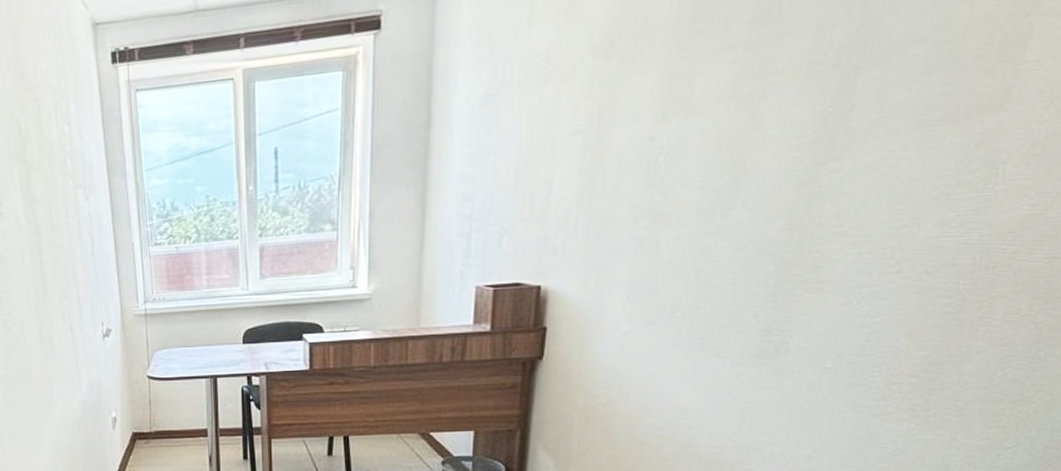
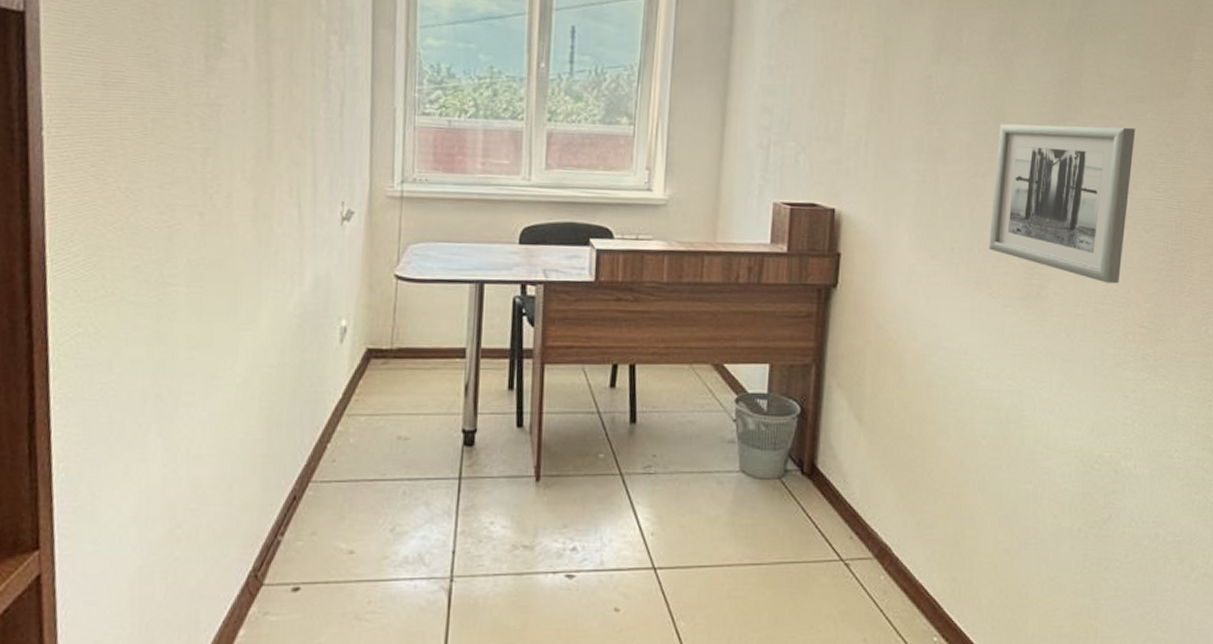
wall art: none [718,157,926,334] -> present [989,123,1136,284]

